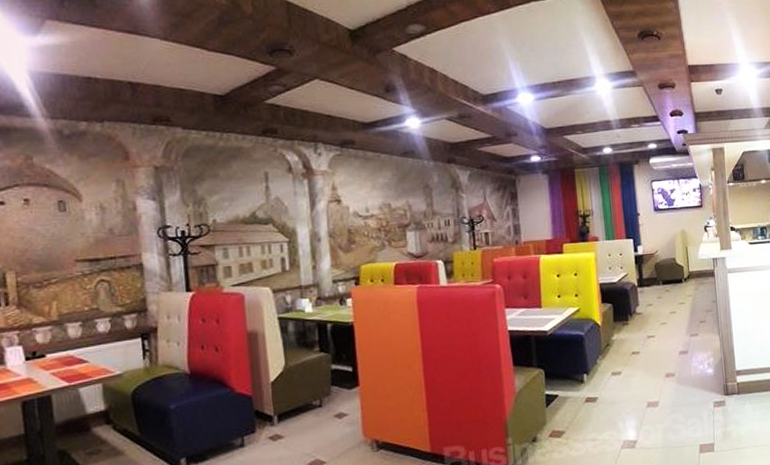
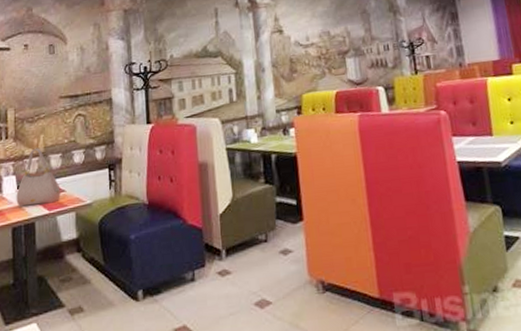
handbag: none [24,315,83,379] -> present [16,148,61,207]

